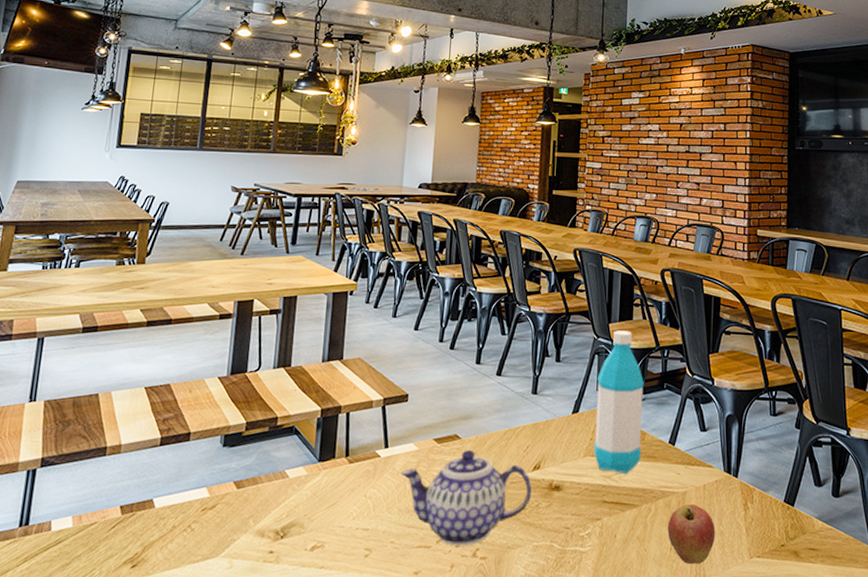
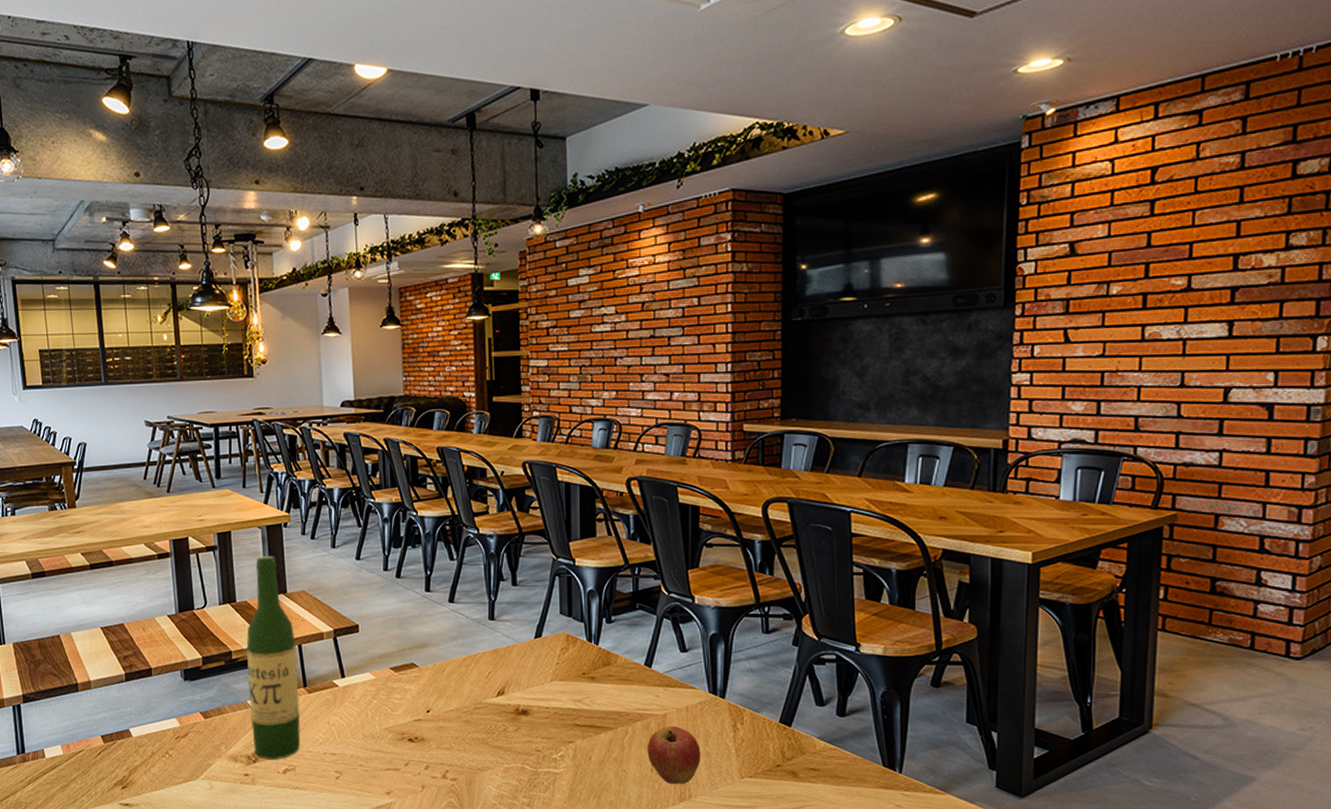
wine bottle: none [284,321,345,535] -> present [246,555,301,759]
teapot: present [401,449,532,546] -> none [361,677,498,768]
water bottle: present [593,330,644,473] -> none [559,549,614,697]

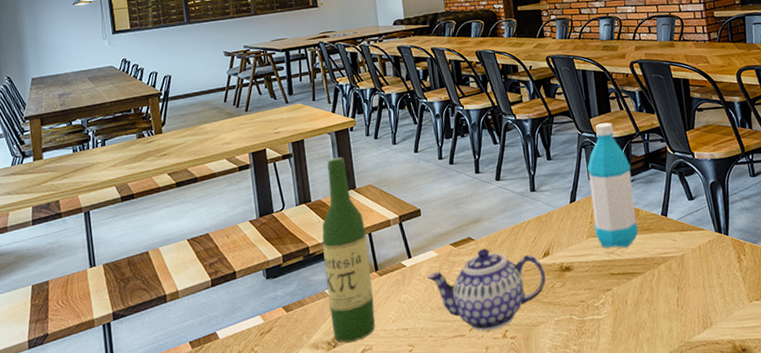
teapot: none [361,677,498,768] -> present [427,248,546,331]
water bottle: none [559,549,614,697] -> present [587,122,638,248]
fruit: present [647,726,701,784] -> none [671,264,716,315]

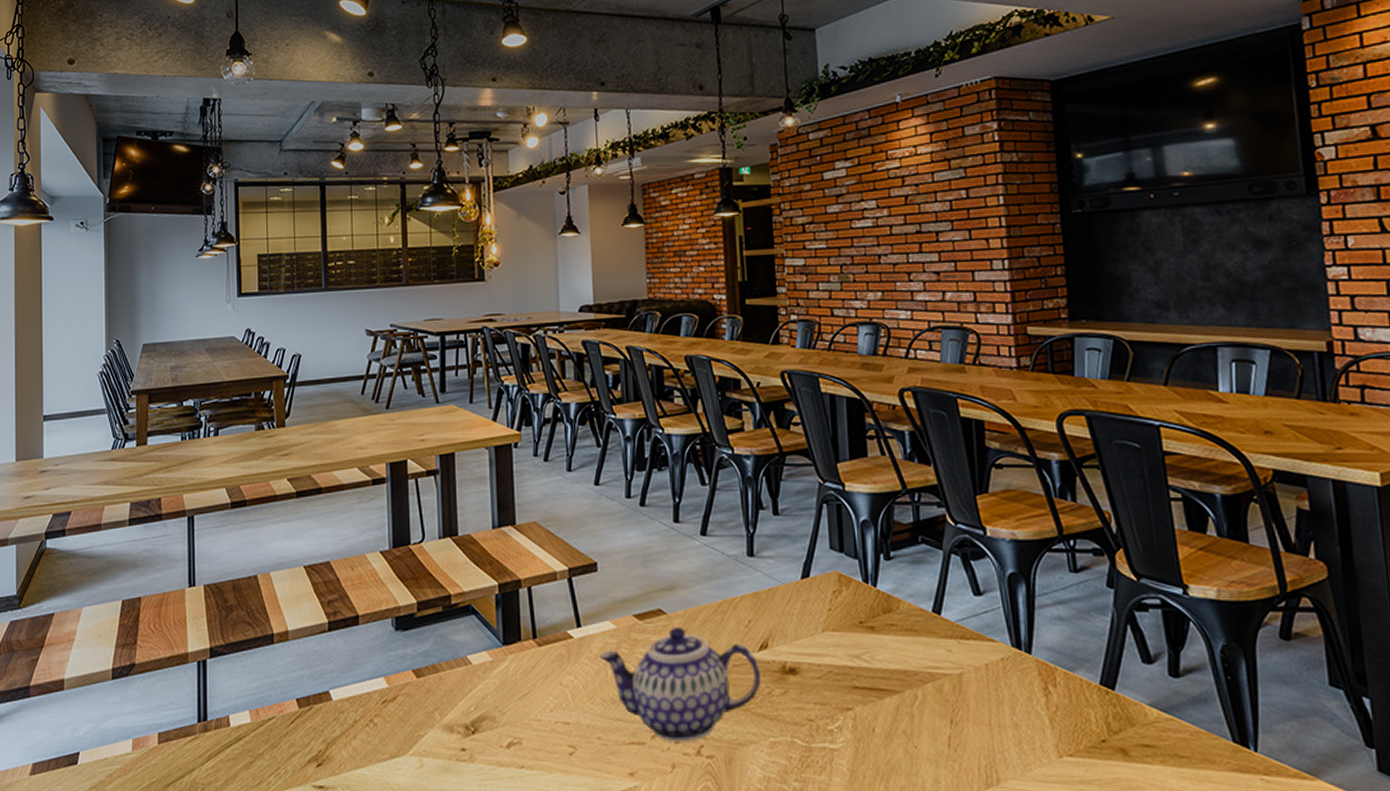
wine bottle: present [322,156,376,342] -> none [468,480,528,730]
water bottle: present [587,122,638,248] -> none [828,471,897,651]

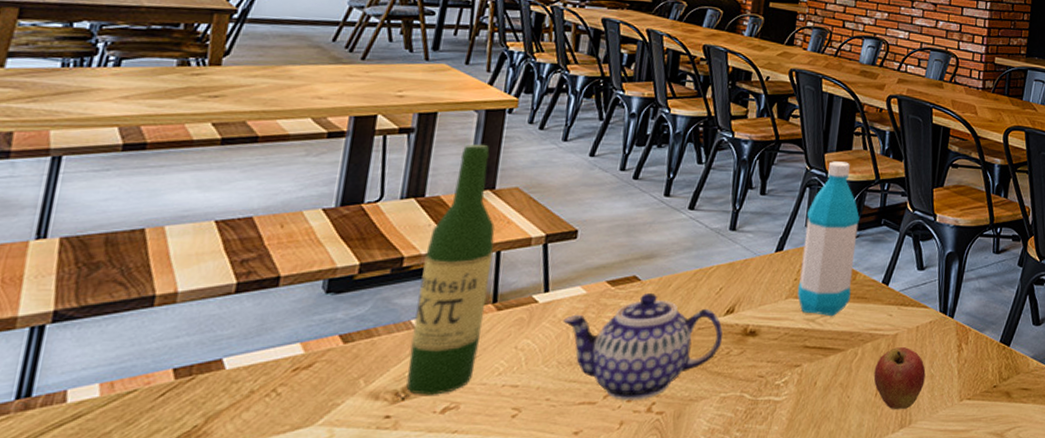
wine bottle: none [468,480,528,730] -> present [406,143,495,395]
water bottle: none [828,471,897,651] -> present [797,161,860,316]
fruit: none [941,689,1008,764] -> present [873,347,926,409]

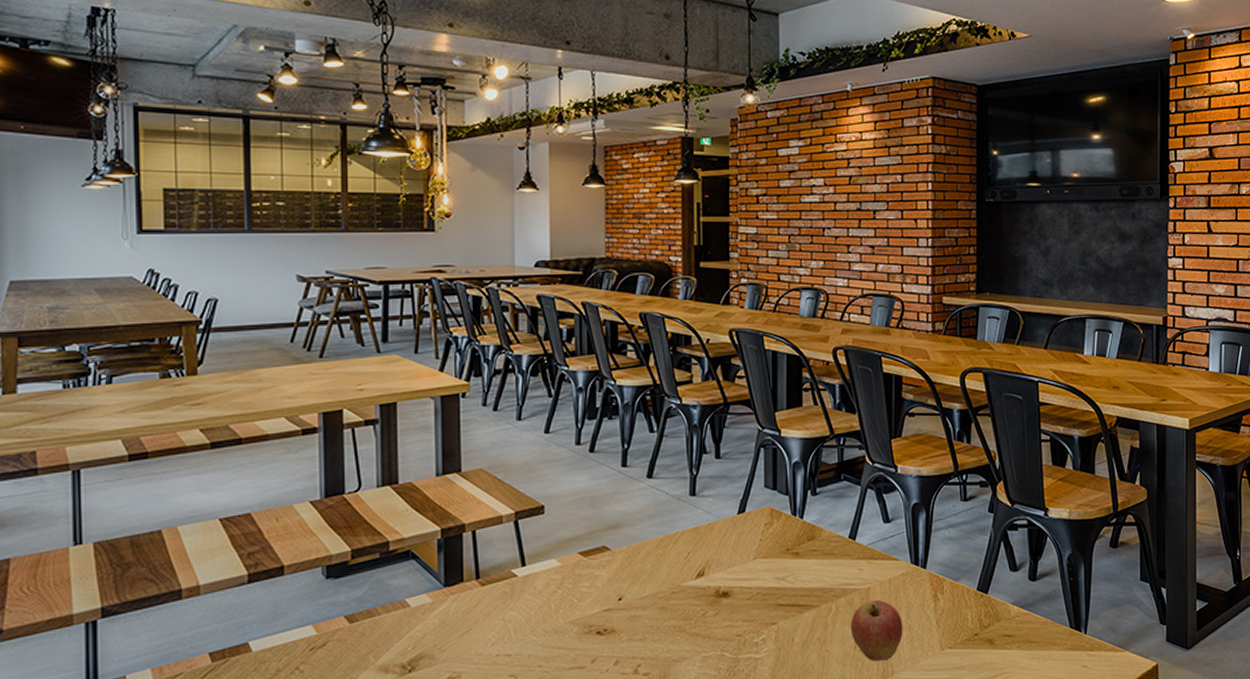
wine bottle: present [406,143,495,395] -> none [408,429,470,667]
teapot: present [563,292,723,401] -> none [543,561,697,664]
water bottle: present [797,161,860,316] -> none [764,419,818,574]

